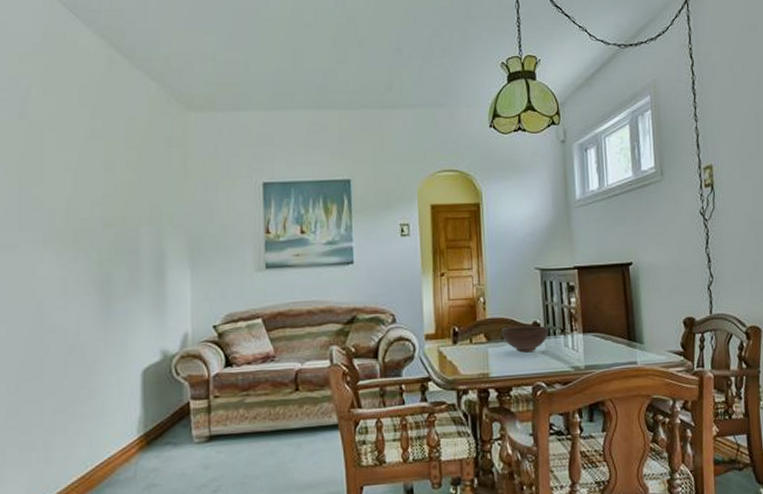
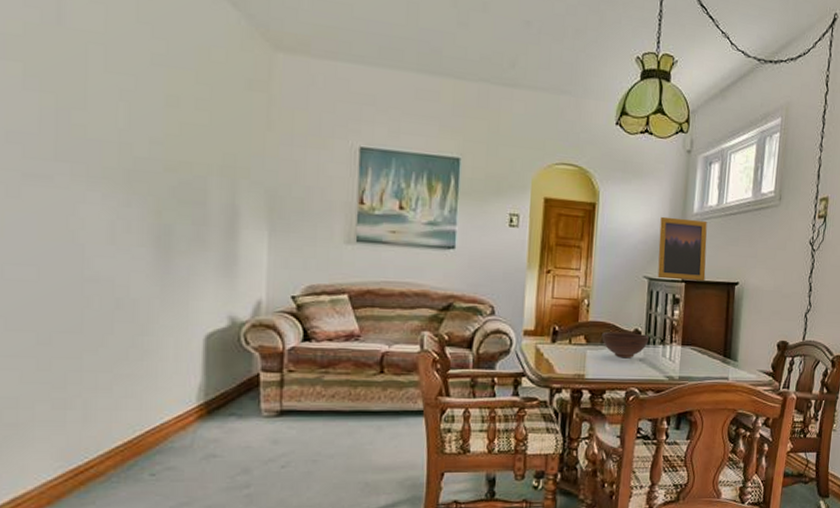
picture frame: none [544,206,598,268] -> present [657,216,707,282]

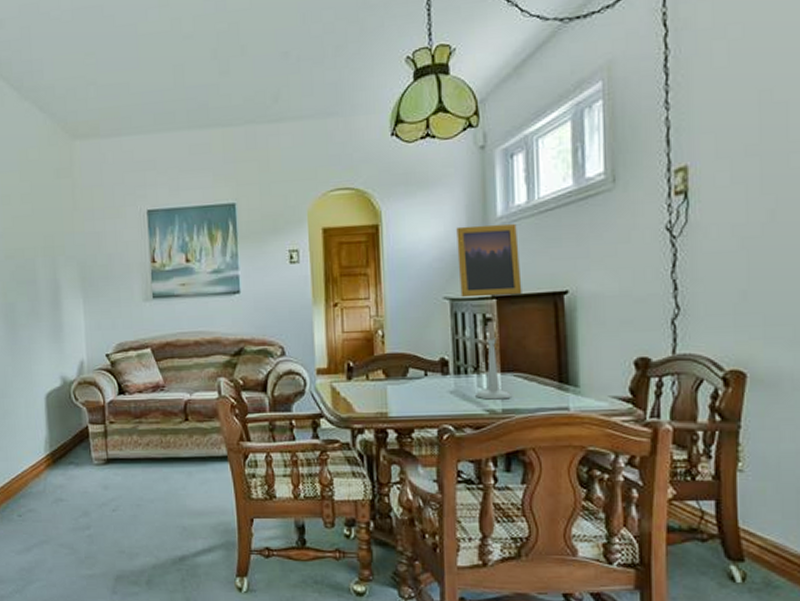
bowl: present [602,331,649,359] -> none [402,362,459,392]
candlestick: none [660,301,688,368] -> present [476,321,513,400]

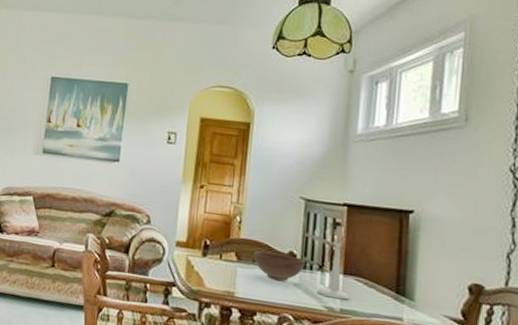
bowl: none [402,362,459,392] -> present [253,251,305,282]
picture frame: present [456,224,522,298] -> none [315,136,374,207]

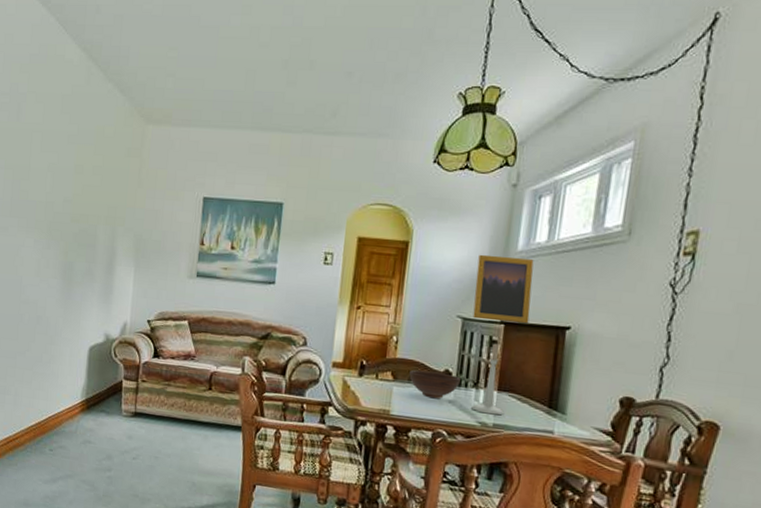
picture frame: none [315,136,374,207] -> present [473,254,534,324]

